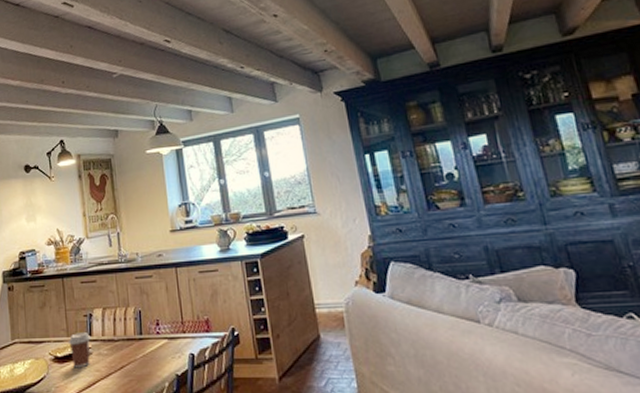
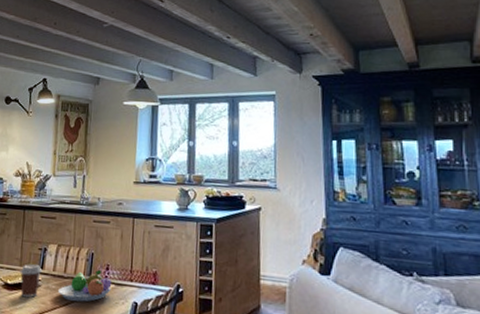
fruit bowl: none [111,327,165,363] -> present [58,270,112,302]

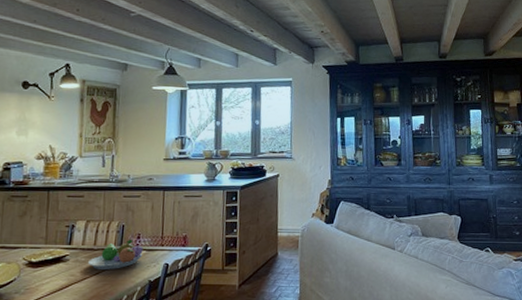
coffee cup: present [19,264,43,298] -> none [45,241,71,273]

